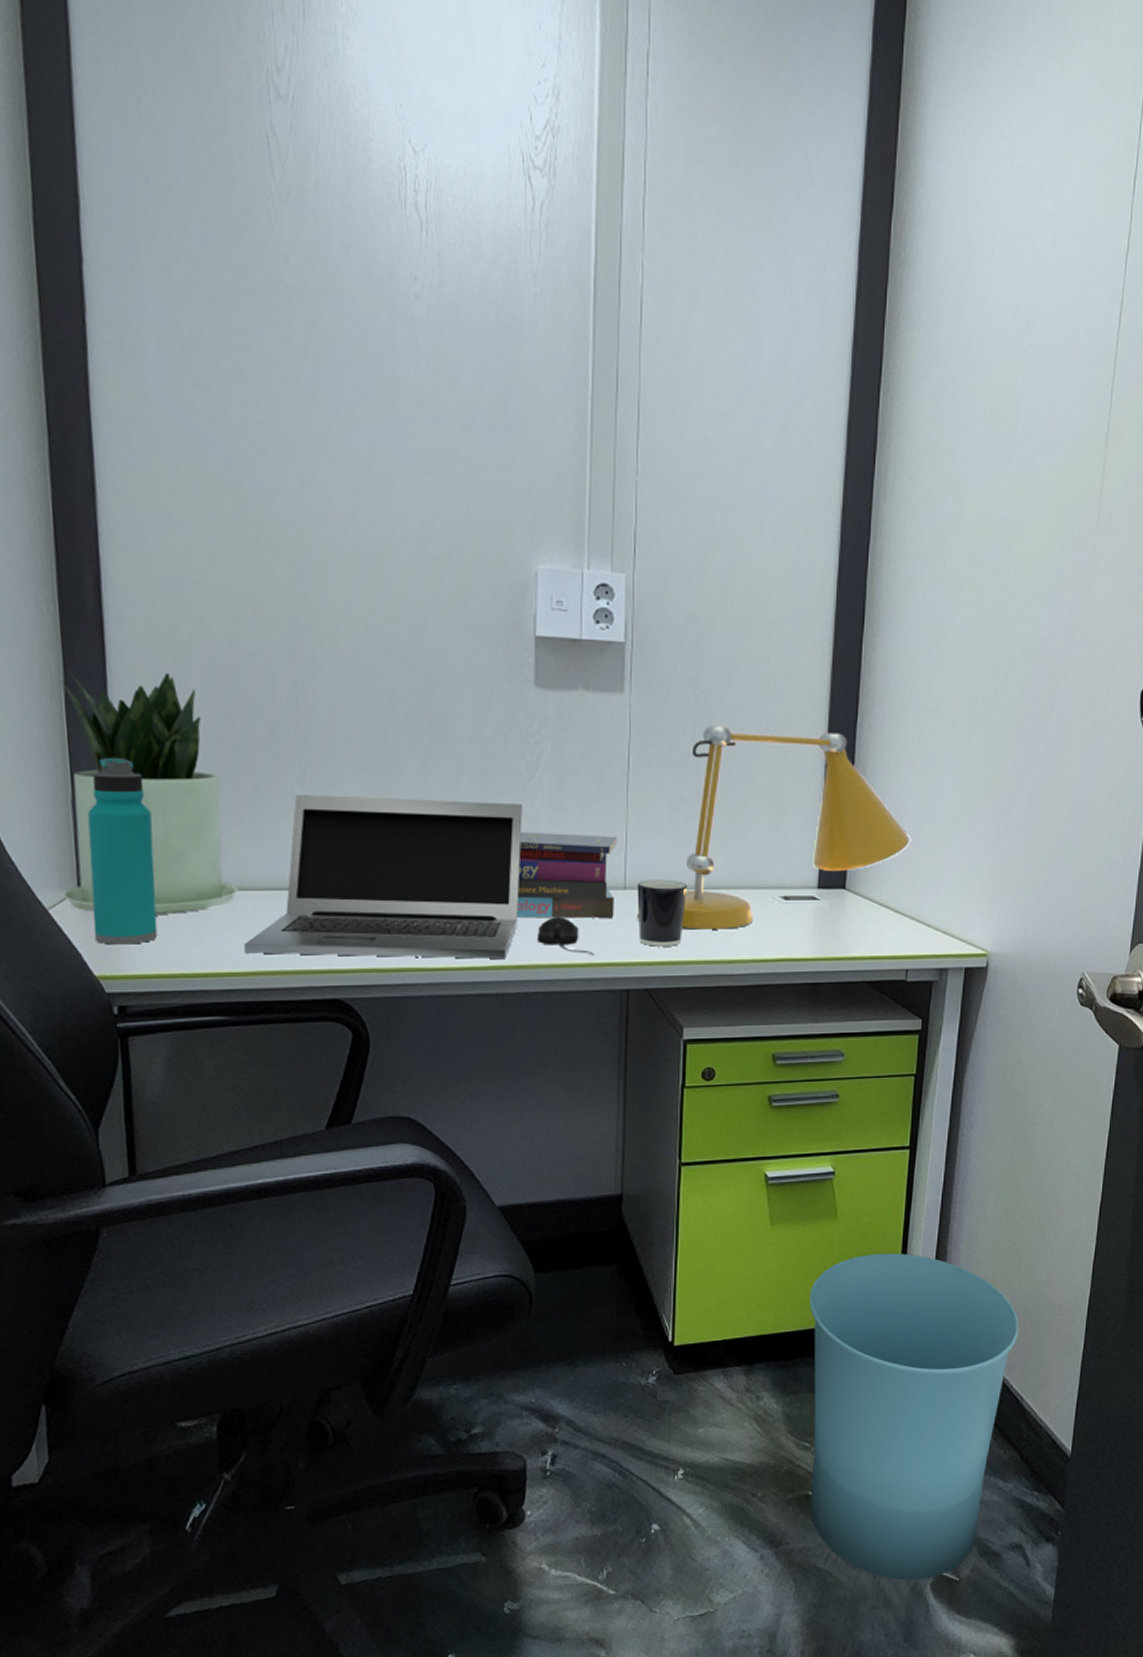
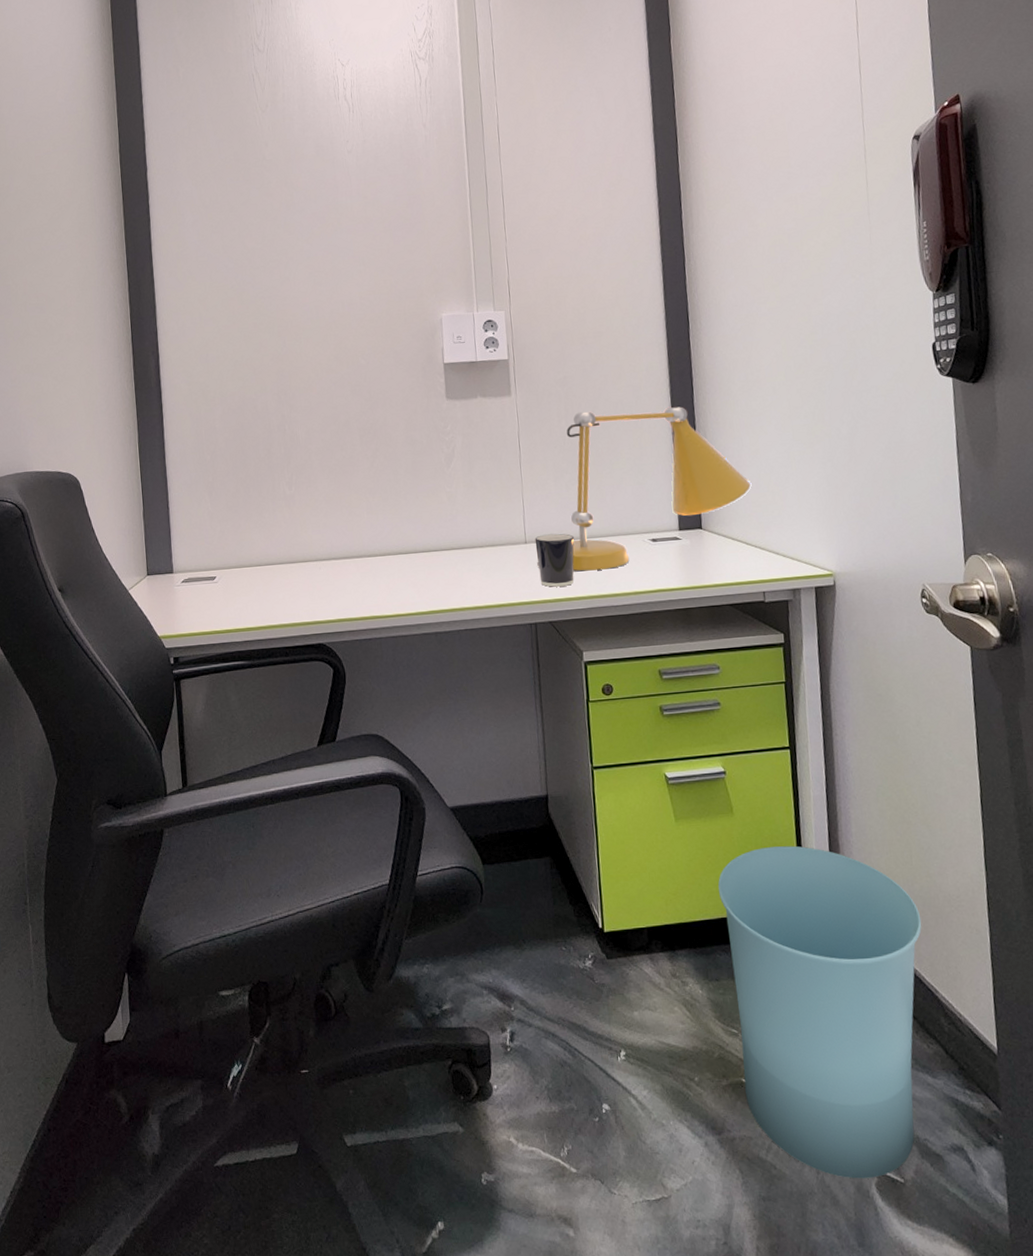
planter: present [61,670,238,914] -> none [136,420,250,590]
water bottle: present [88,757,158,945] -> none [153,480,199,613]
laptop: present [243,794,523,959] -> none [255,485,448,613]
books: present [516,831,618,918] -> none [444,503,520,572]
computer mouse: present [537,917,595,955] -> none [462,569,508,597]

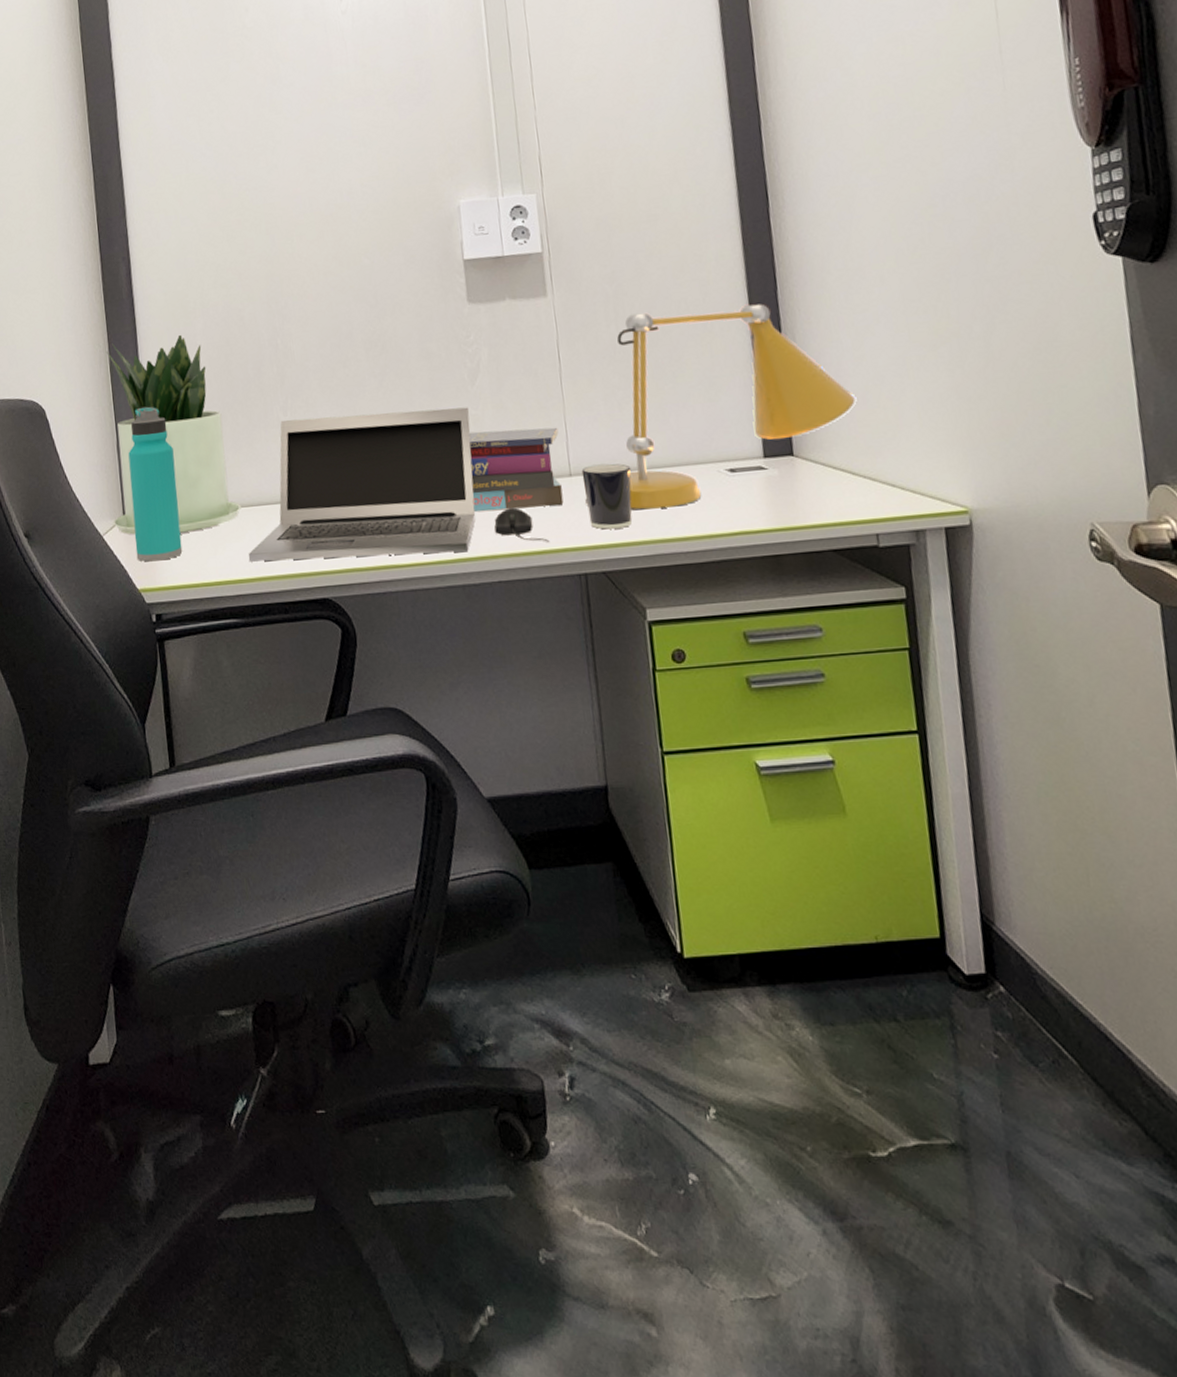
planter: none [136,420,250,590] -> present [107,335,241,535]
water bottle: none [153,480,199,613] -> present [128,406,183,562]
laptop: none [255,485,448,613] -> present [248,407,476,562]
books: none [444,503,520,572] -> present [468,427,564,511]
computer mouse: none [462,569,508,597] -> present [494,507,550,542]
waste bin: present [718,846,922,1179] -> none [829,857,1106,1292]

